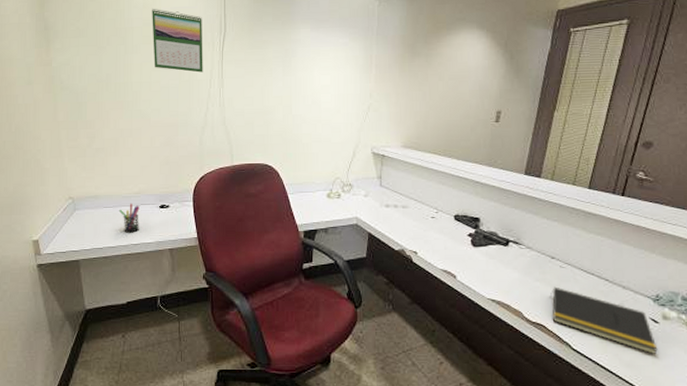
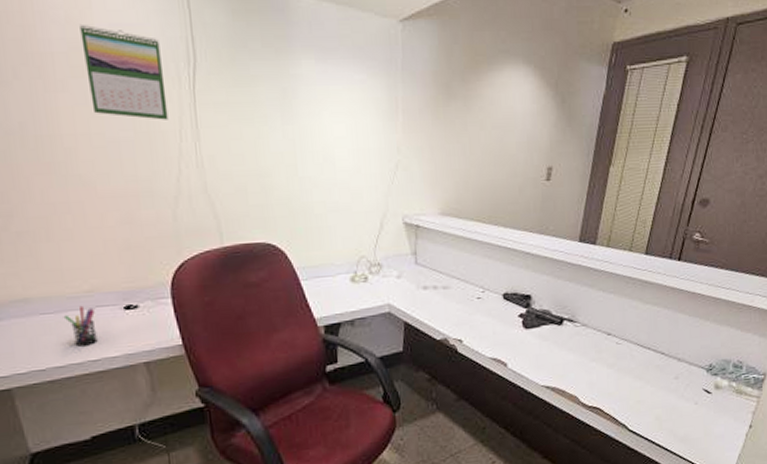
notepad: present [549,286,658,354] -> none [606,365,710,426]

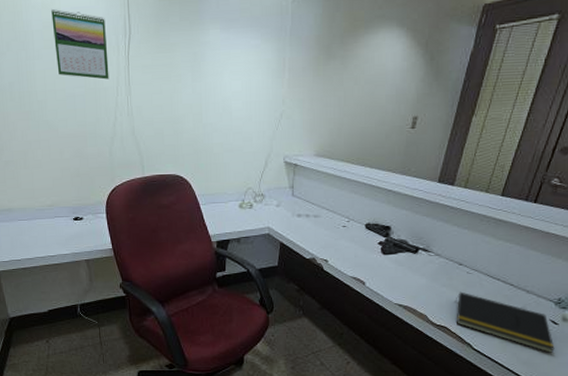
pen holder: present [63,305,98,347] -> none [33,215,55,245]
notepad: none [606,365,710,426] -> present [455,291,555,353]

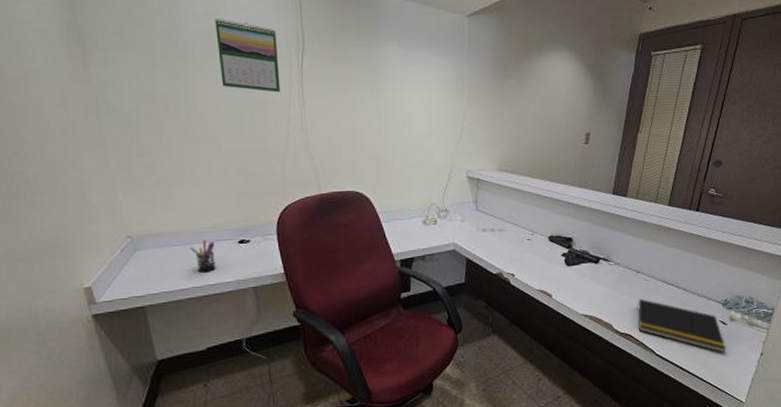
pen holder: none [33,215,55,245] -> present [189,239,216,273]

